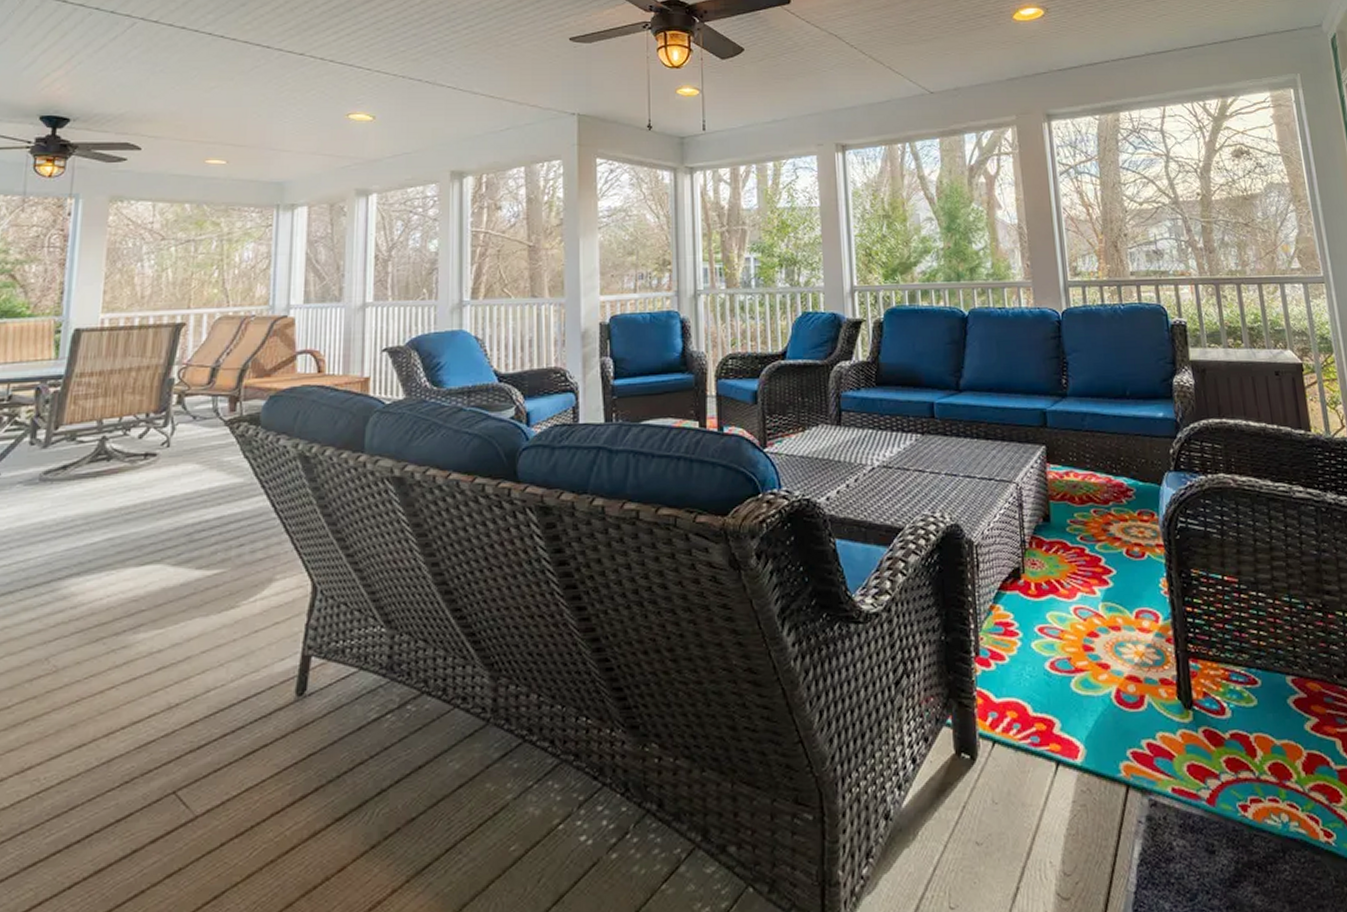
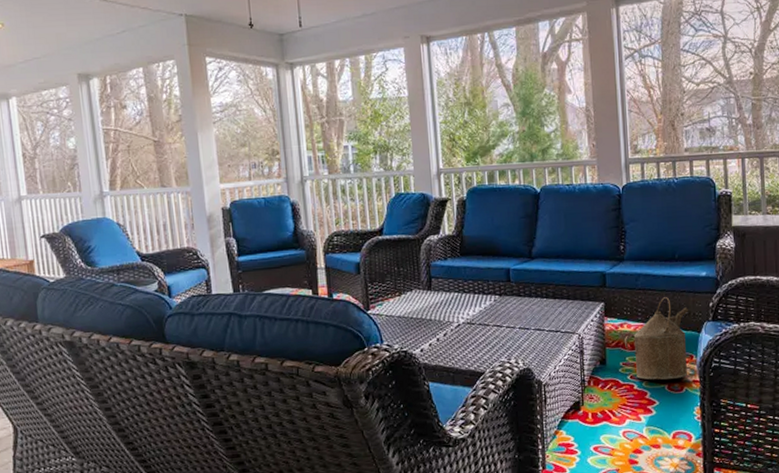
watering can: none [1071,441,1149,543] -> present [625,297,689,380]

